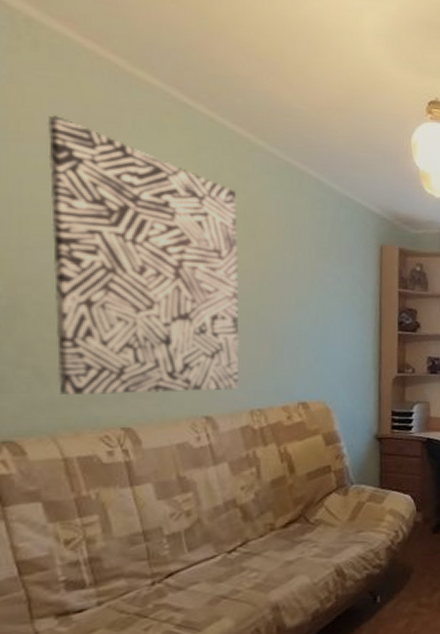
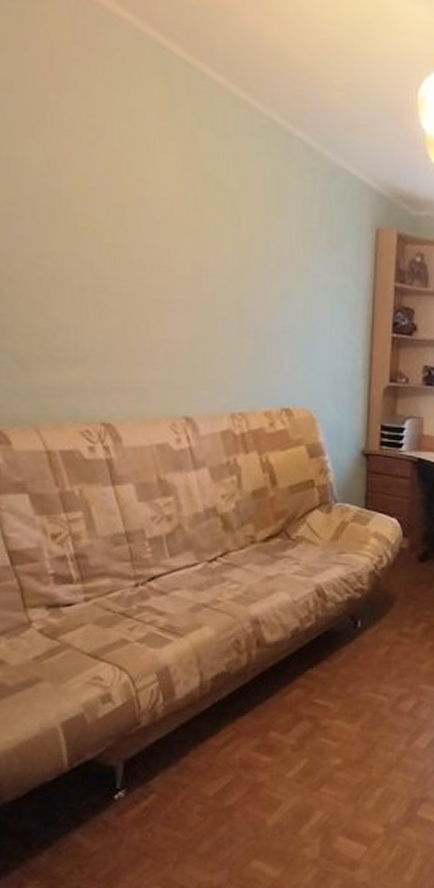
wall art: present [47,115,240,396] -> none [12,57,220,390]

